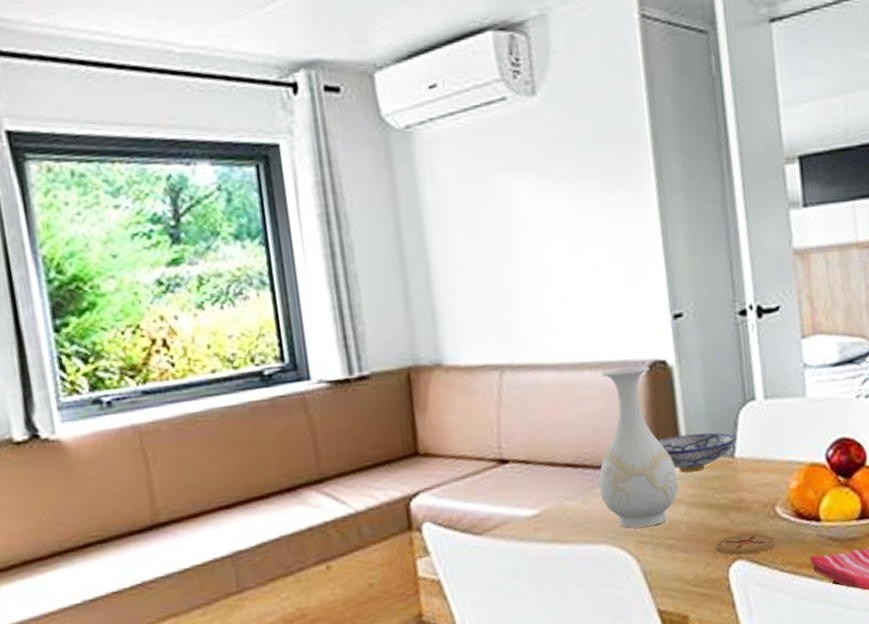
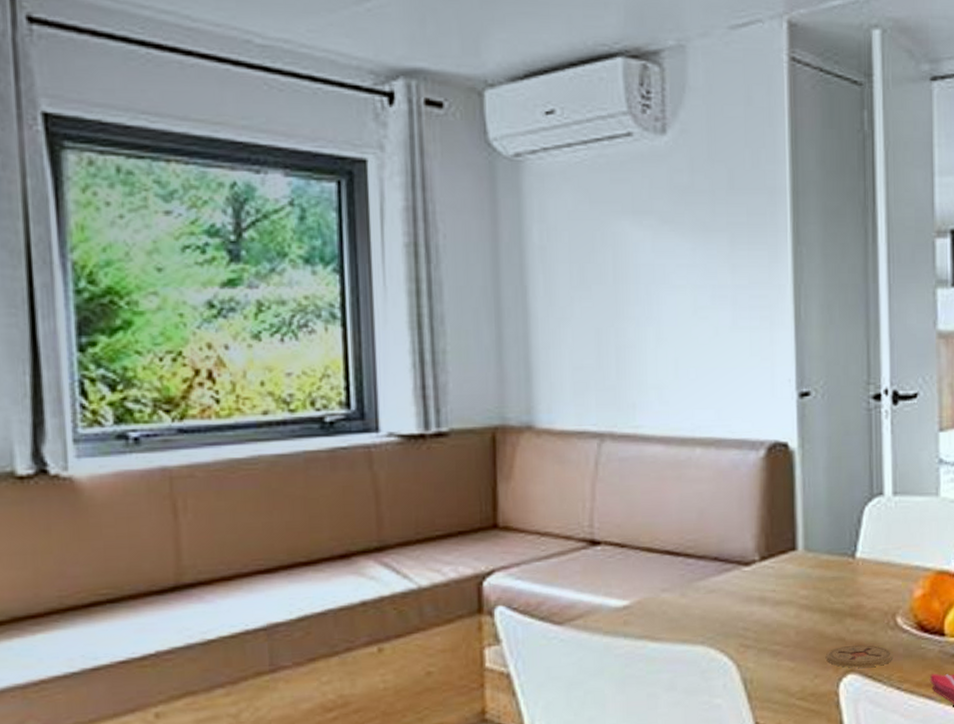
vase: present [599,366,678,528] -> none [701,447,790,629]
bowl: present [657,432,736,473] -> none [771,527,859,571]

